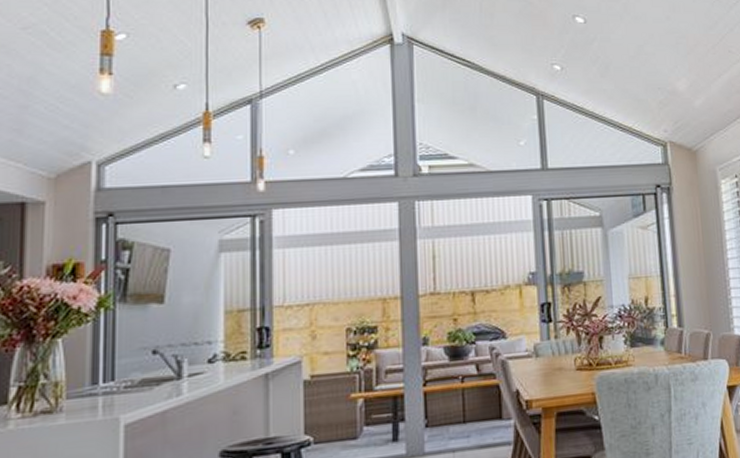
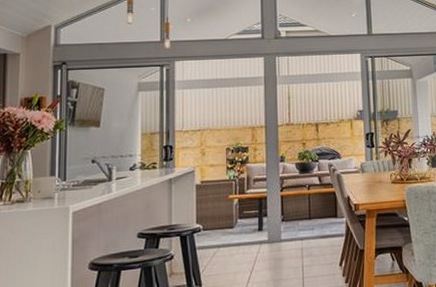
mug: none [62,374,109,409] -> present [31,176,62,200]

